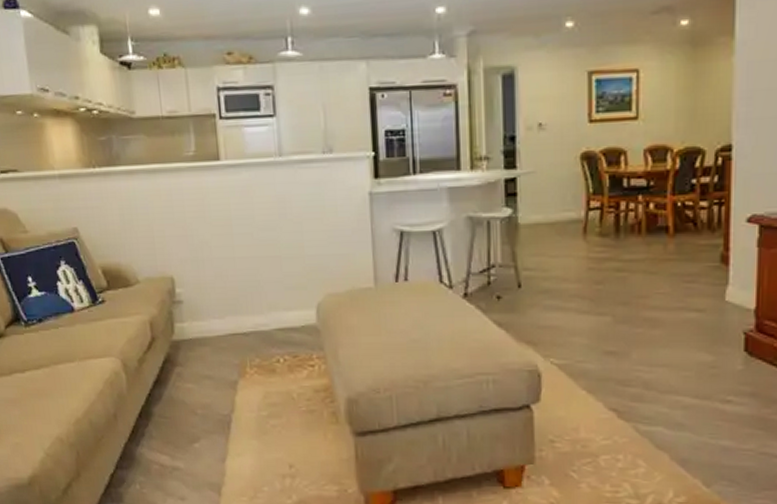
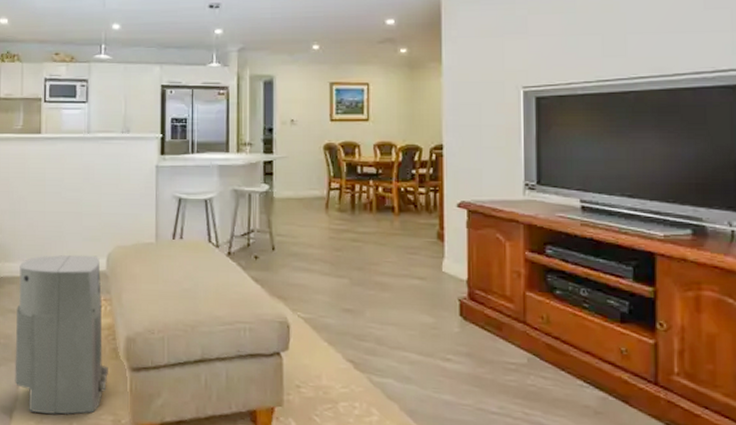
air purifier: none [210,307,329,488] -> present [15,255,108,415]

